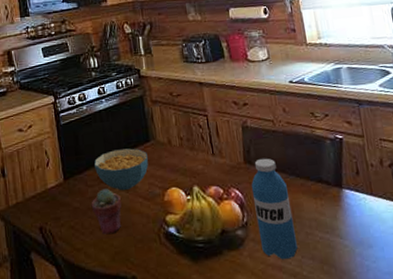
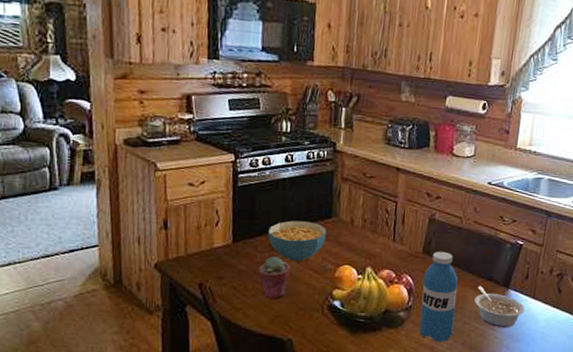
legume: none [309,190,367,235] -> present [474,286,525,328]

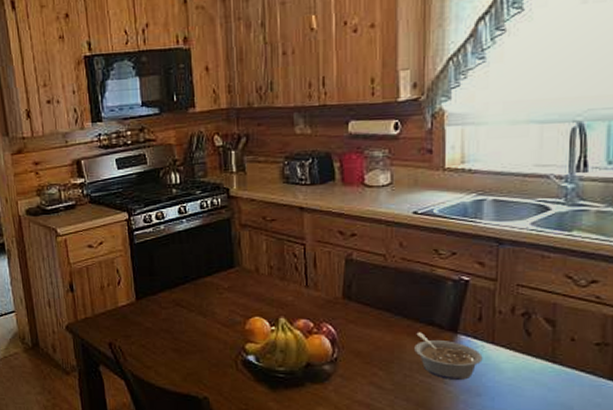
potted succulent: present [257,256,290,299] -> none [164,312,197,356]
cereal bowl: present [268,220,327,262] -> none [170,273,231,316]
water bottle: present [419,251,458,341] -> none [347,295,391,397]

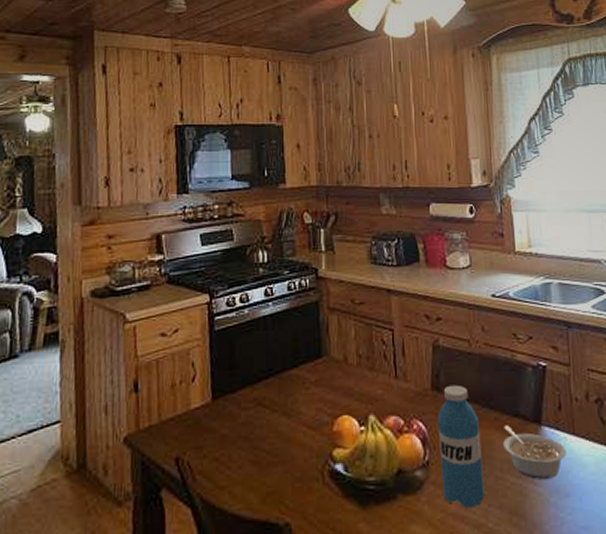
water bottle: none [347,295,391,397] -> present [437,385,484,507]

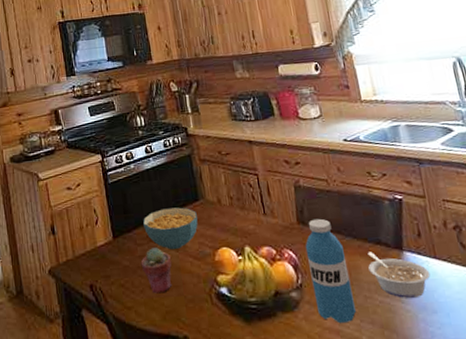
potted succulent: none [243,413,280,470] -> present [140,247,172,294]
cereal bowl: none [252,364,318,417] -> present [143,207,198,250]

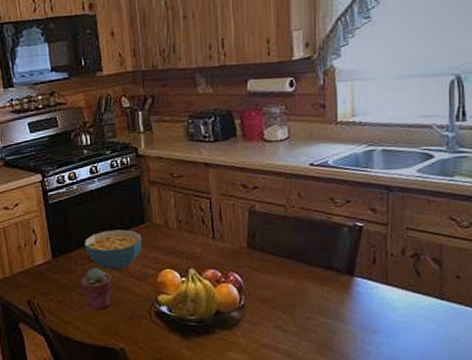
water bottle: present [305,218,356,323] -> none [252,243,295,340]
legume: present [367,252,431,299] -> none [315,276,378,321]

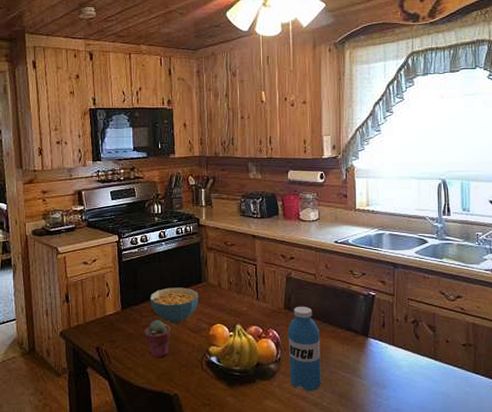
water bottle: none [252,243,295,340] -> present [288,306,321,391]

